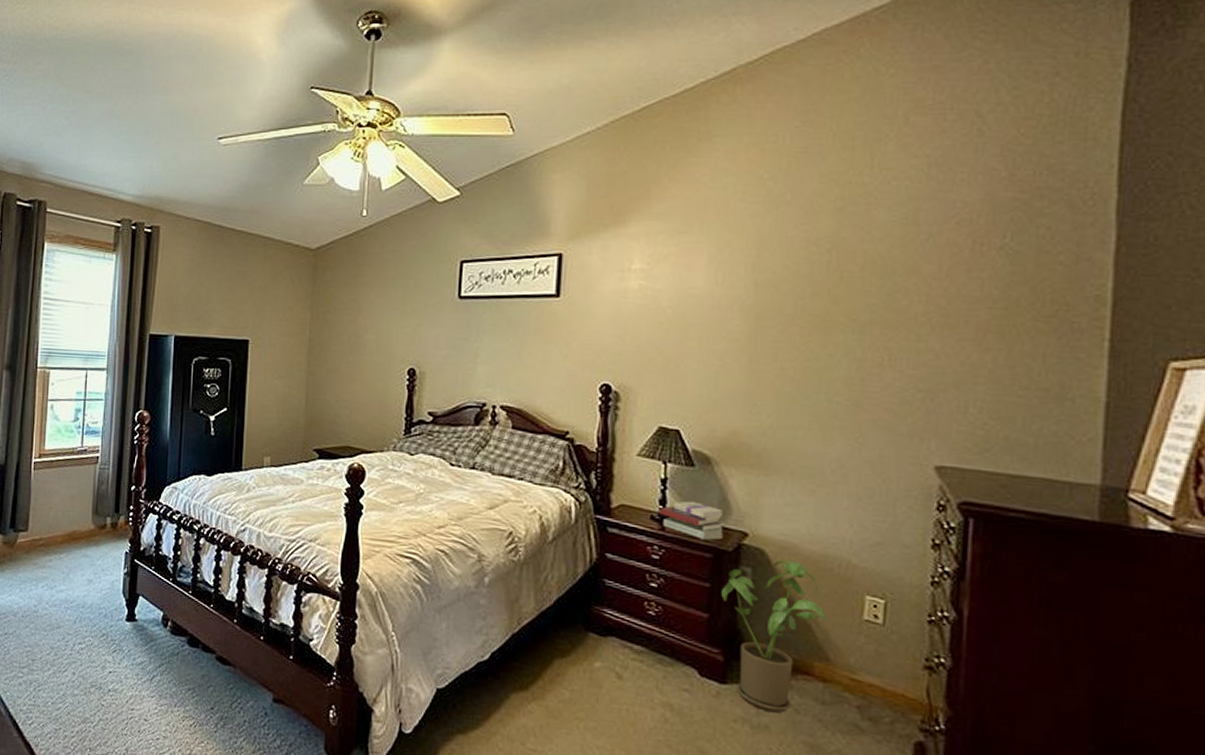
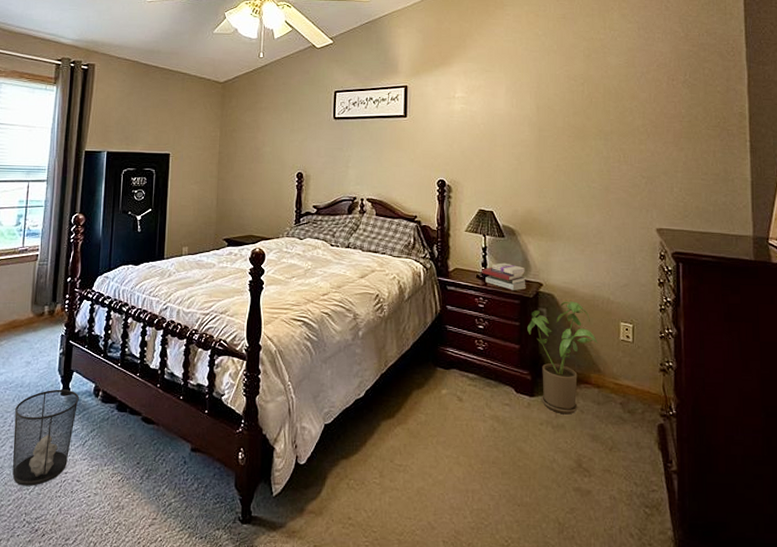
waste bin: none [75,613,146,720] -> present [12,389,79,486]

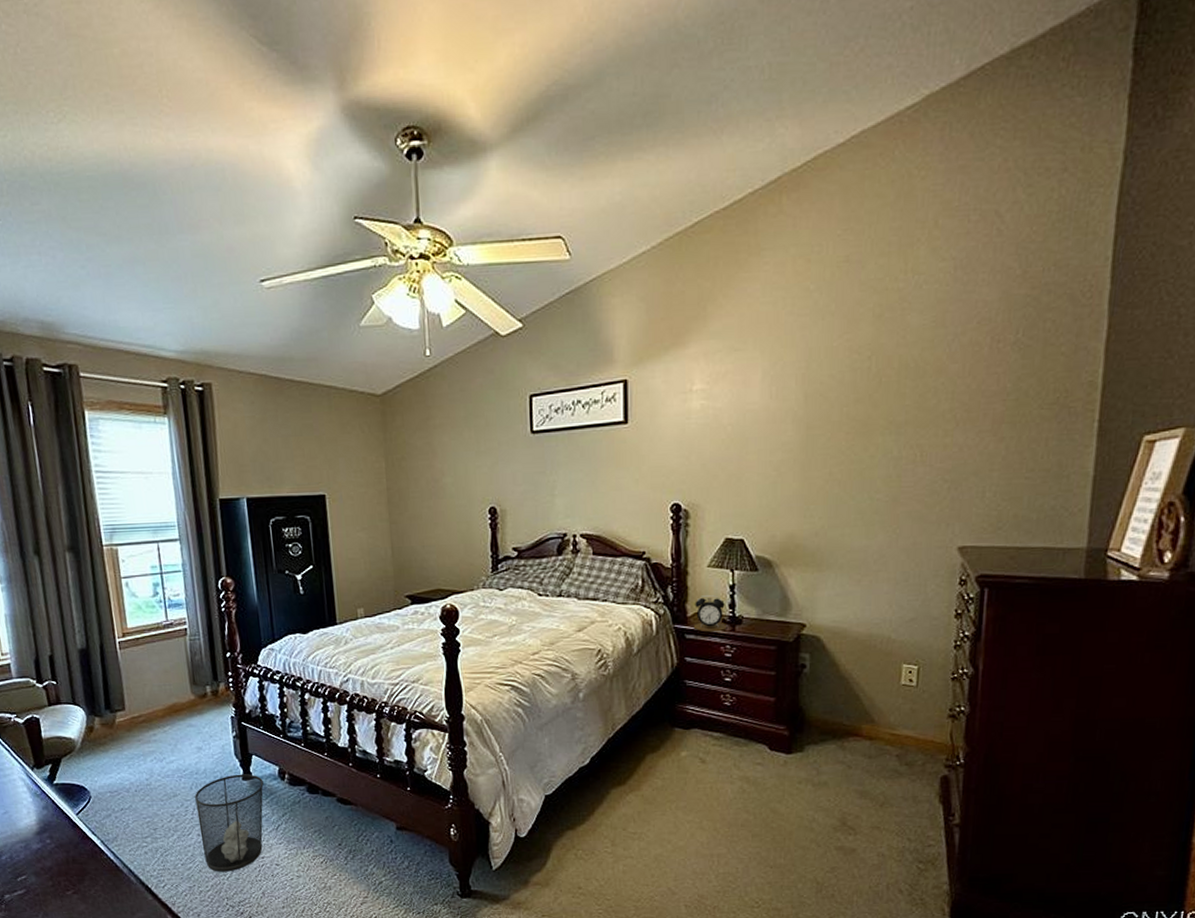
alarm clock: none [453,254,481,286] -> present [693,595,727,633]
books: present [482,262,526,291] -> none [729,602,785,636]
house plant: present [527,300,598,415] -> none [785,642,873,771]

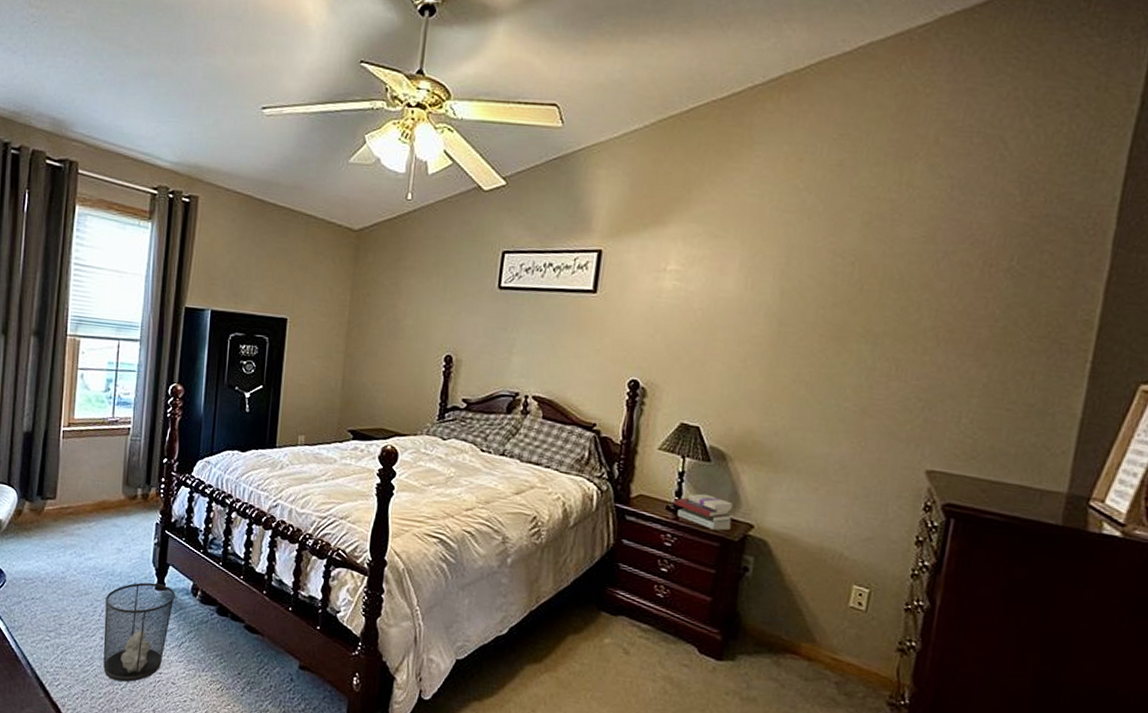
alarm clock: present [693,595,727,633] -> none [635,478,671,519]
books: none [729,602,785,636] -> present [674,493,733,531]

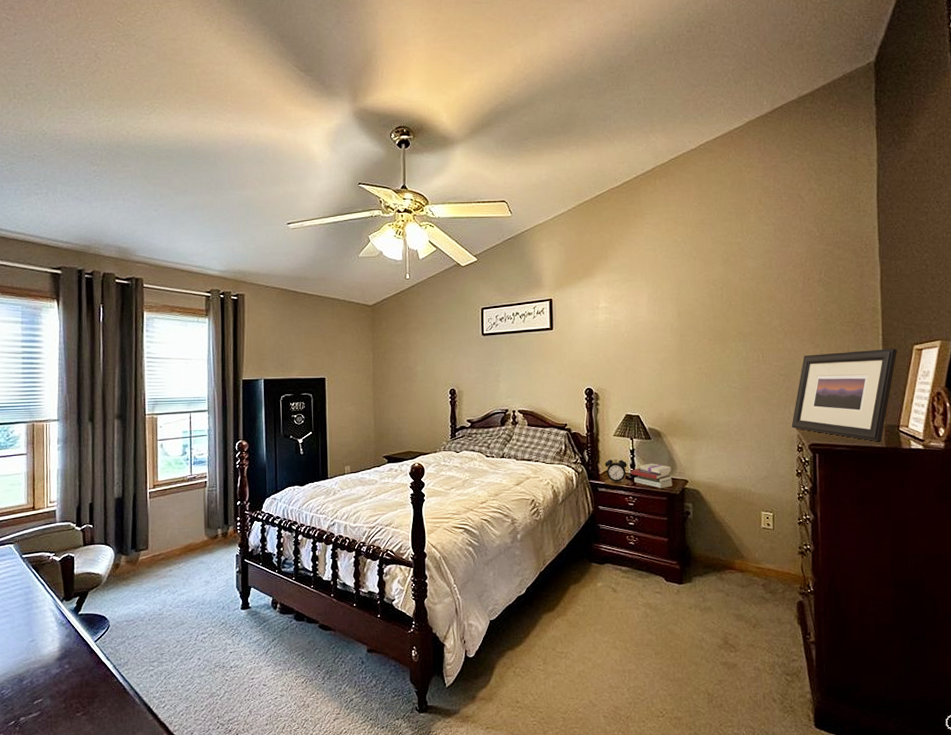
waste bin: present [103,582,175,682] -> none [199,604,258,693]
alarm clock: none [635,478,671,519] -> present [604,457,630,486]
picture frame: none [920,376,1113,517] -> present [791,348,898,442]

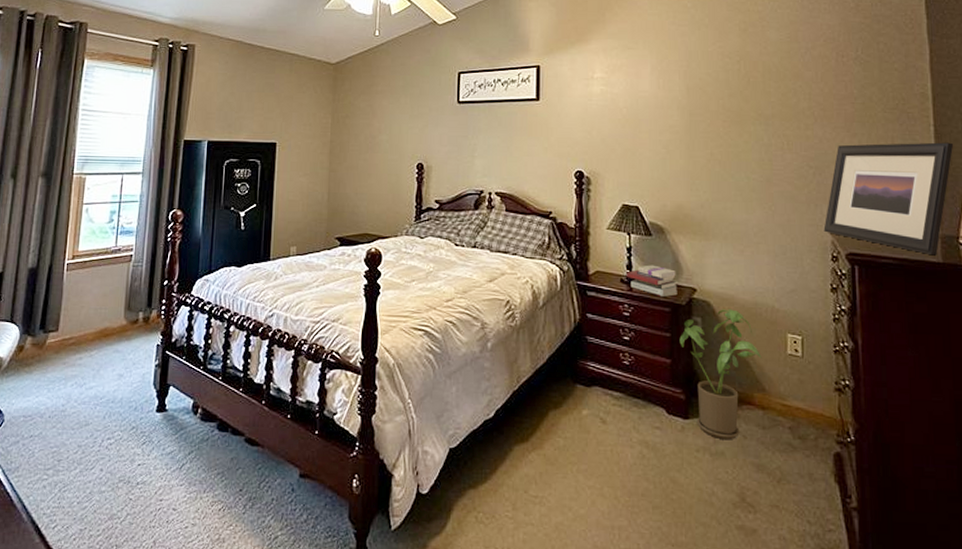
alarm clock: present [604,457,630,486] -> none [594,255,625,291]
house plant: none [675,494,741,598] -> present [679,308,762,440]

